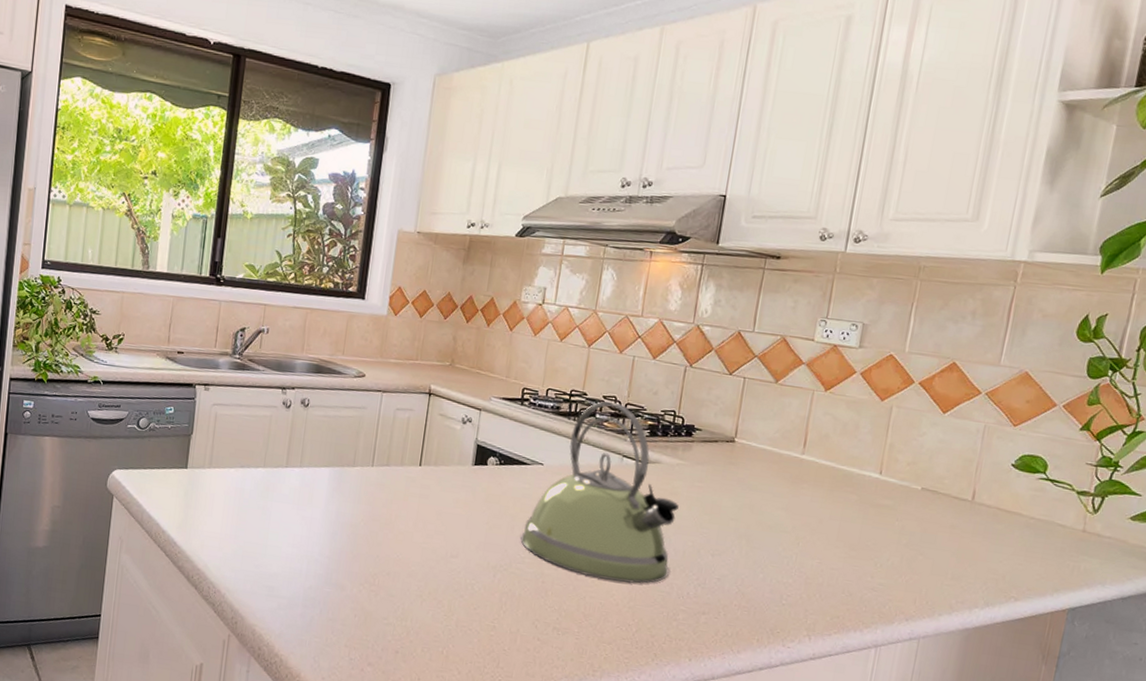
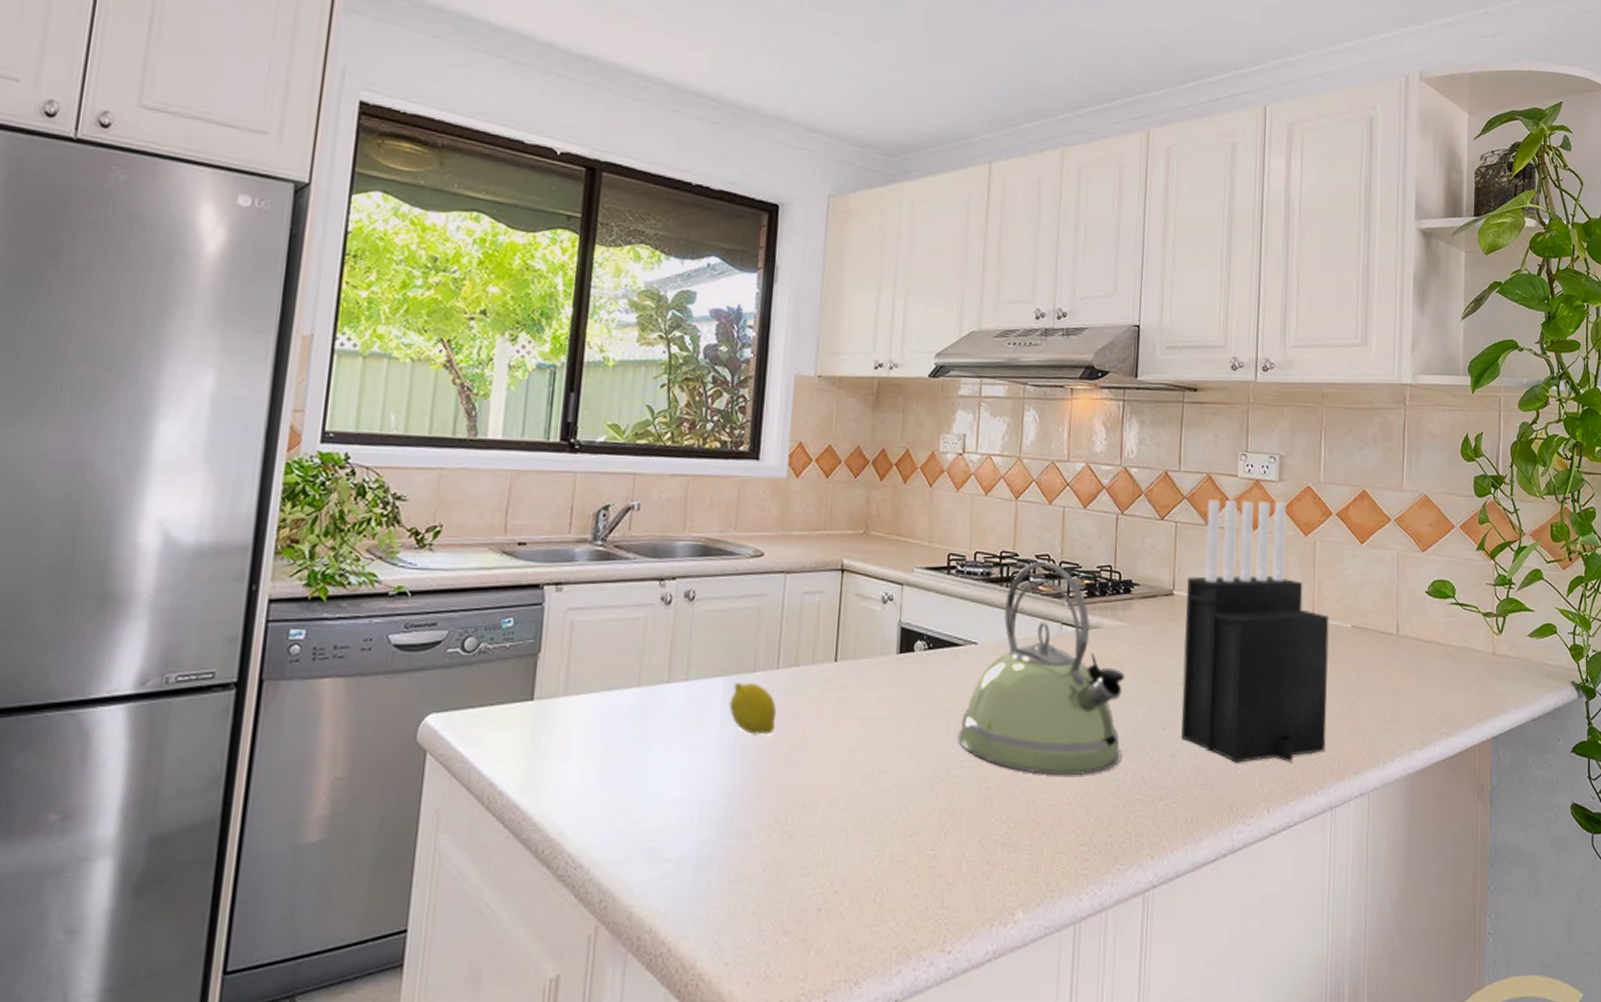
fruit: none [332,473,370,516] -> present [729,683,777,735]
knife block: none [729,360,898,602] -> present [1181,499,1329,763]

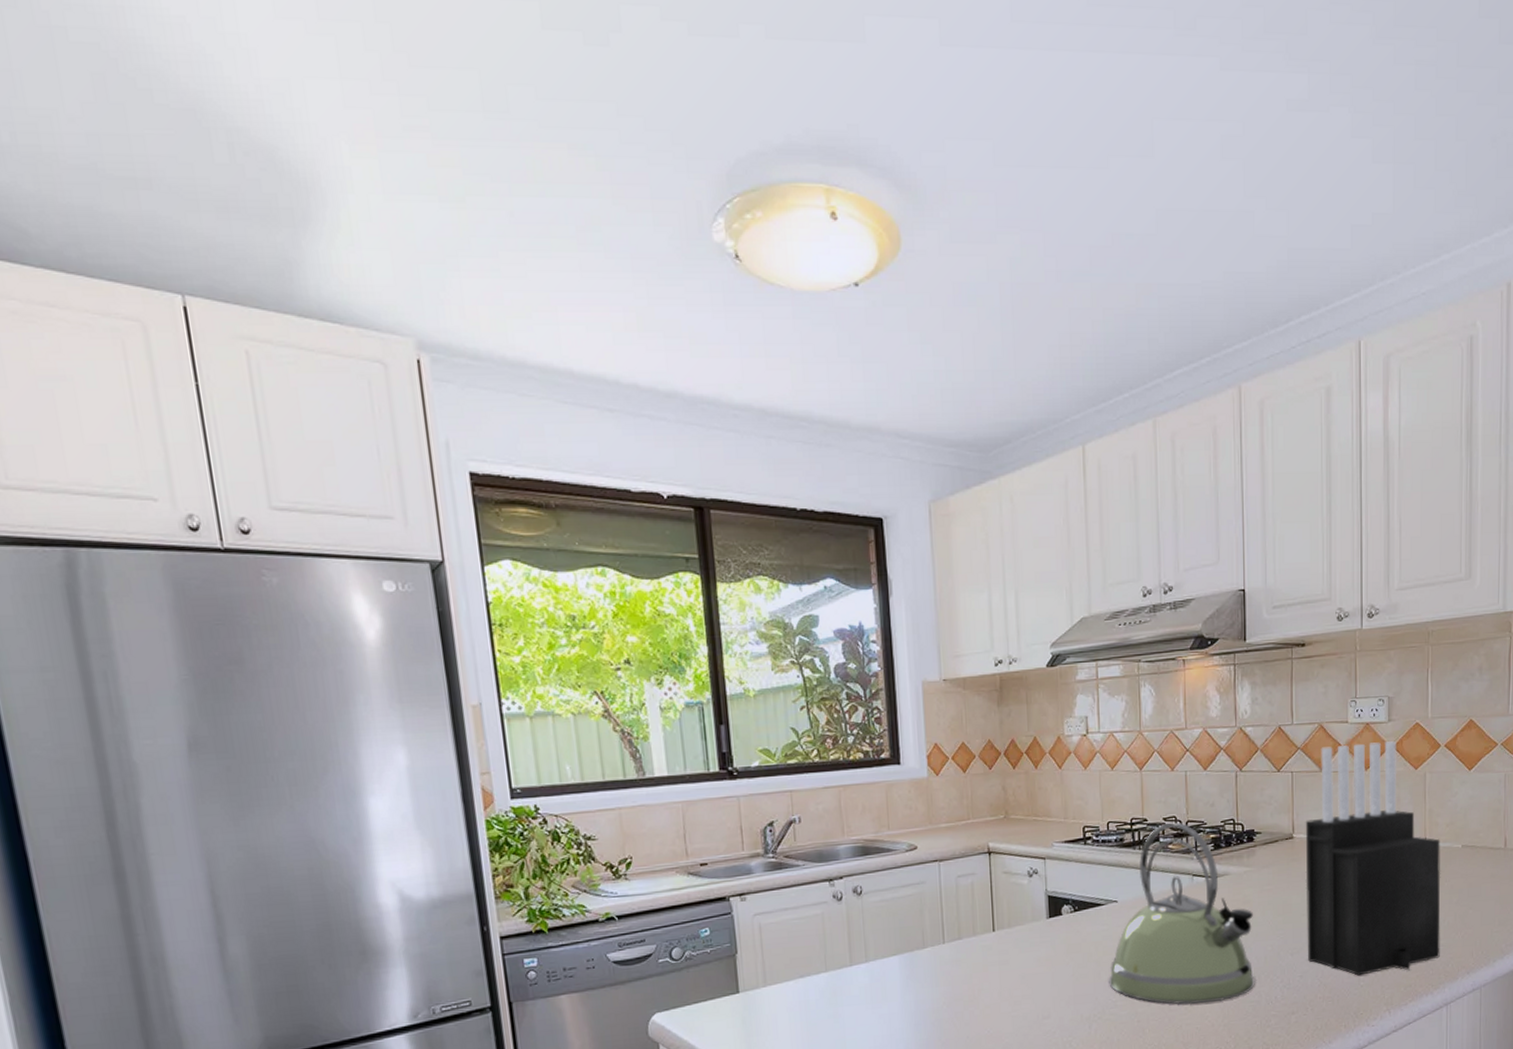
fruit: present [729,683,777,735] -> none [906,958,949,1000]

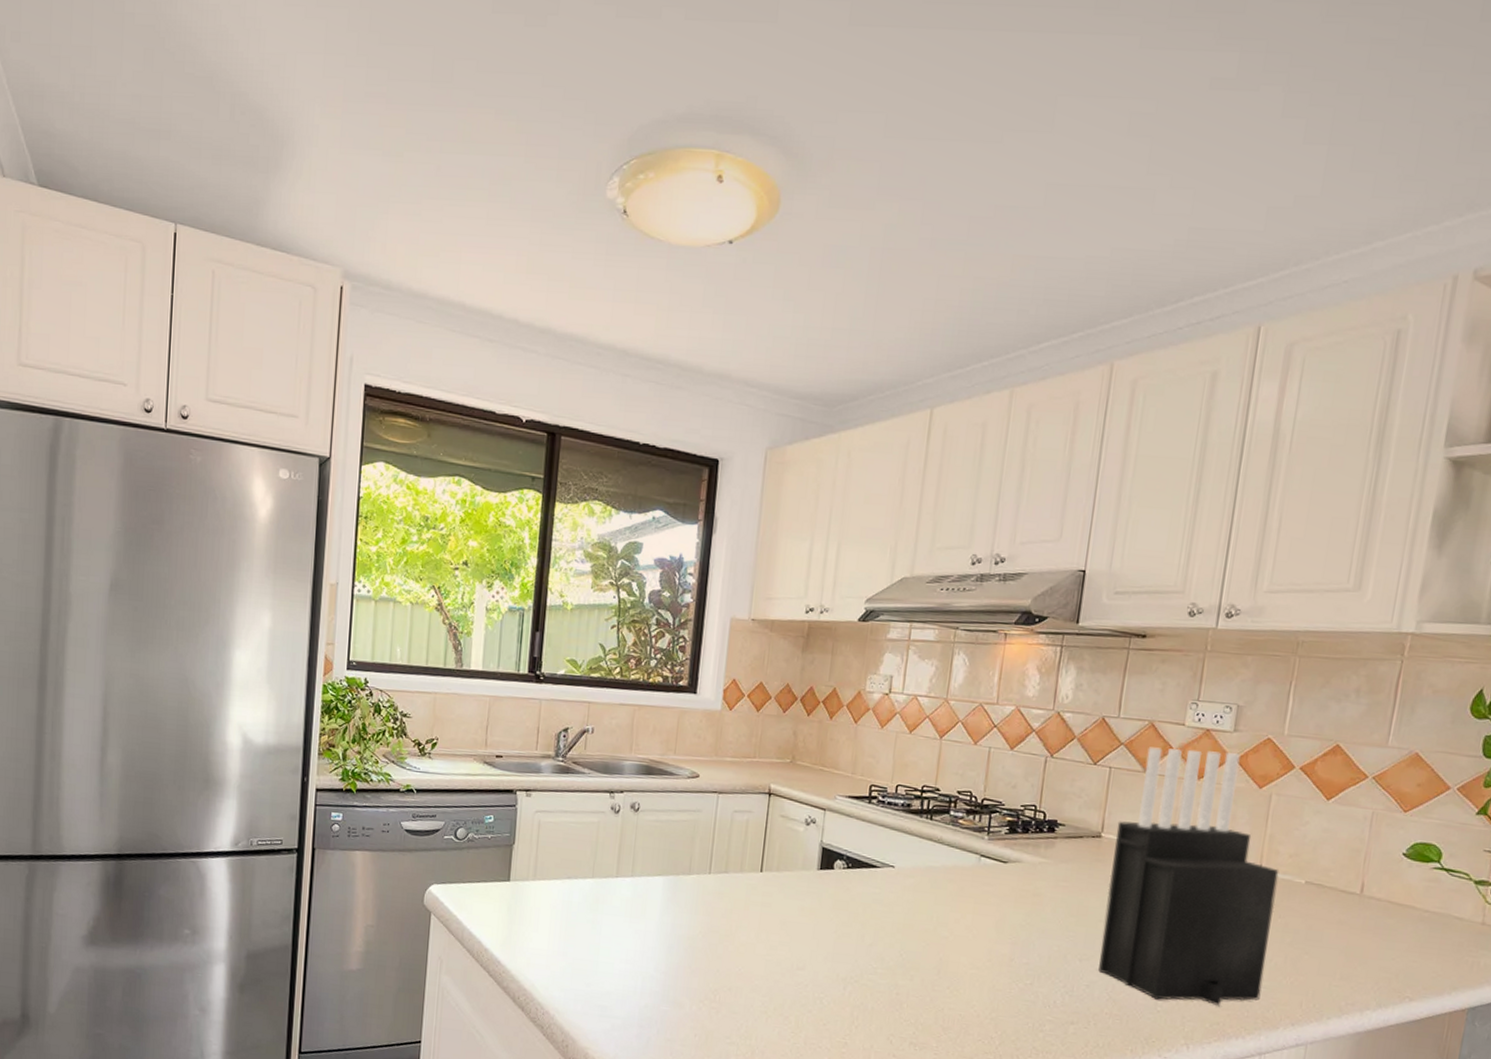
kettle: present [1109,822,1255,1004] -> none [872,797,1042,993]

